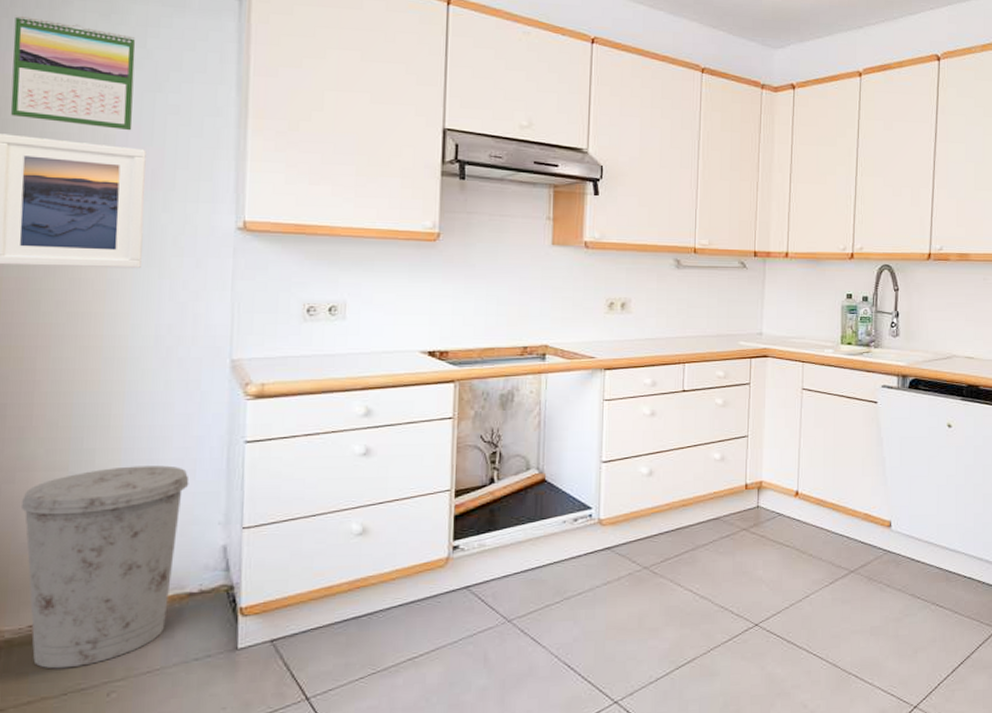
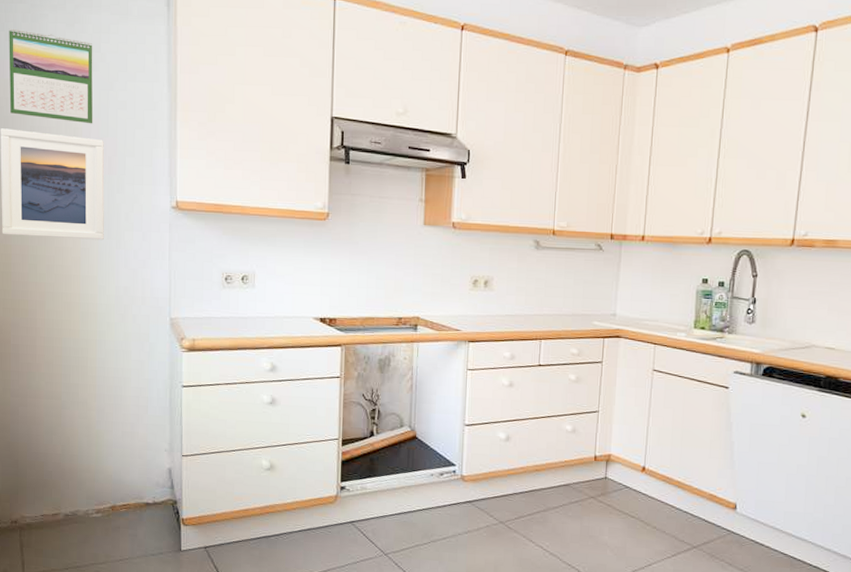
trash can: present [22,465,190,669] -> none [33,399,144,550]

